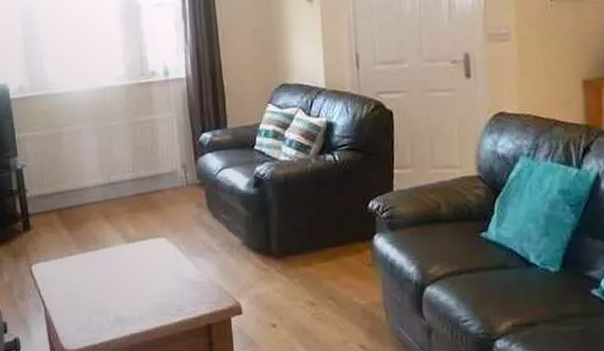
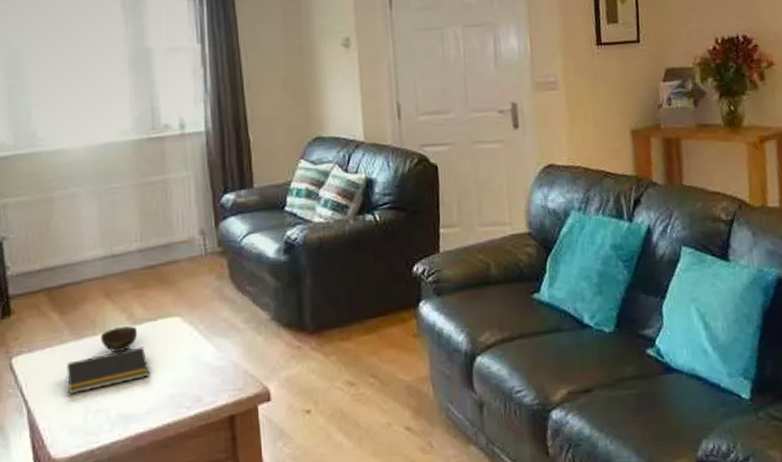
notepad: none [74,262,140,298] -> present [67,346,149,395]
cup: none [101,244,131,265] -> present [100,326,138,352]

